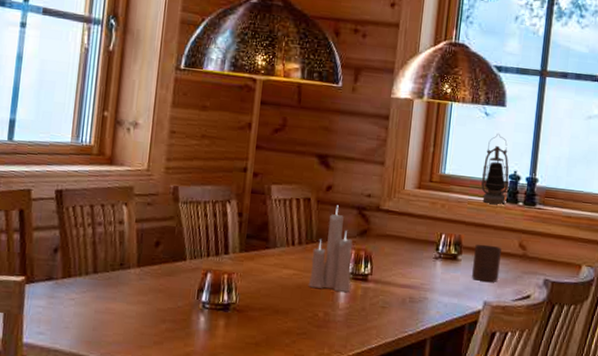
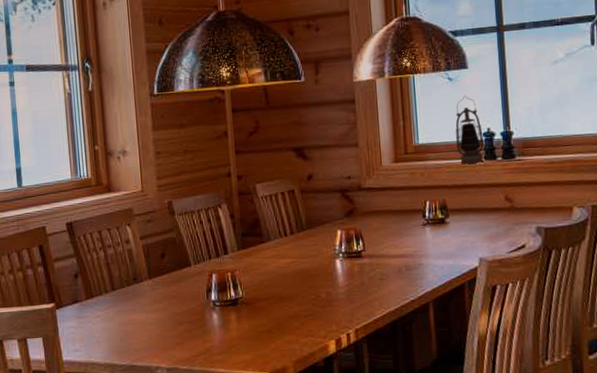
candle: present [308,205,352,292] -> none [305,191,348,272]
cup: present [472,244,502,282] -> none [461,203,490,239]

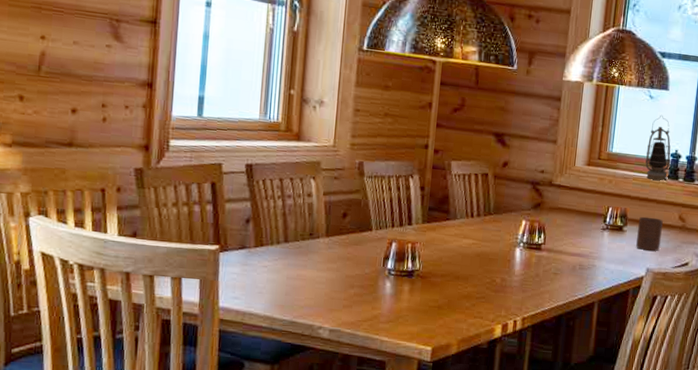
cup: none [461,203,490,239] -> present [636,216,663,251]

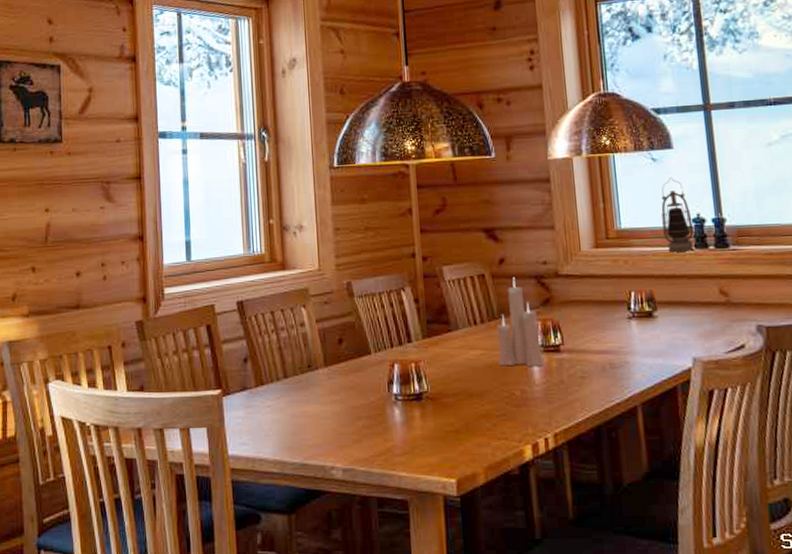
candle: none [486,180,527,260] -> present [497,277,544,366]
cup: present [636,216,663,251] -> none [670,296,704,336]

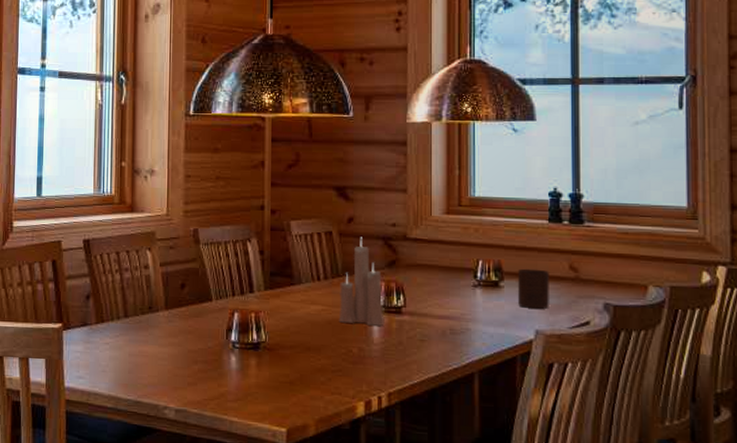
lantern: present [661,177,694,253] -> none [516,149,550,226]
cup: none [670,296,704,336] -> present [518,268,549,309]

